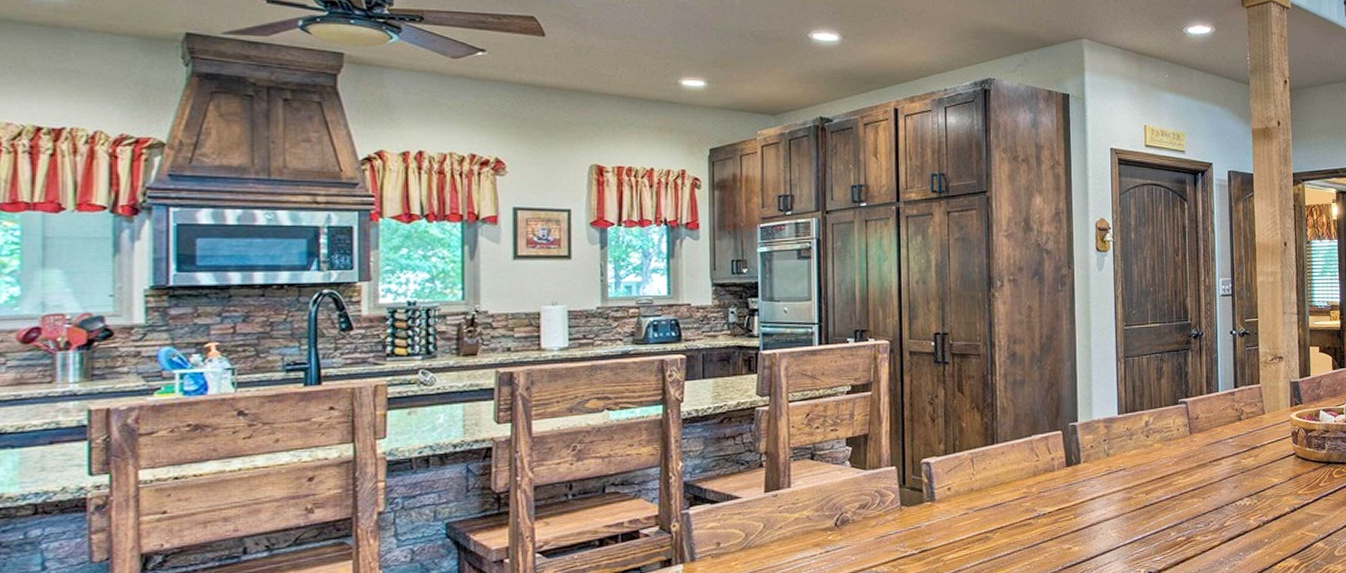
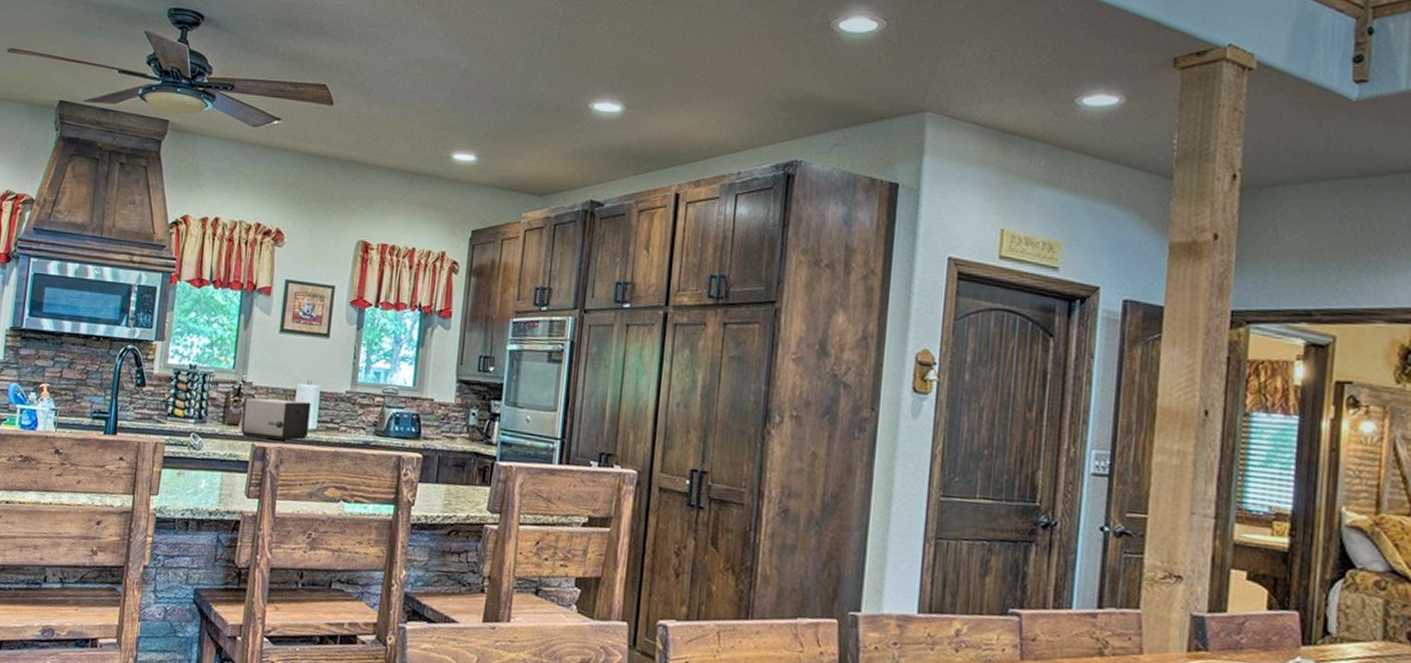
toaster: none [480,322,559,365] -> present [241,397,311,441]

